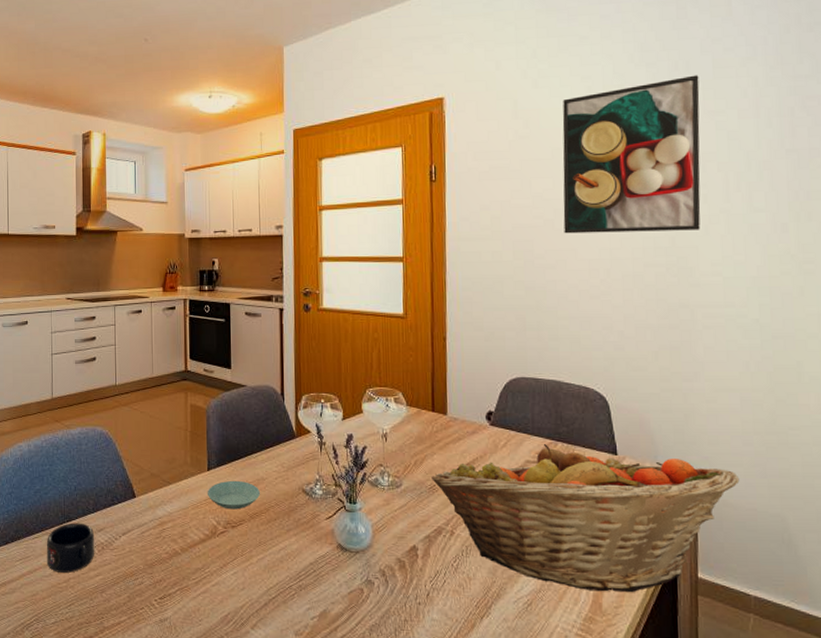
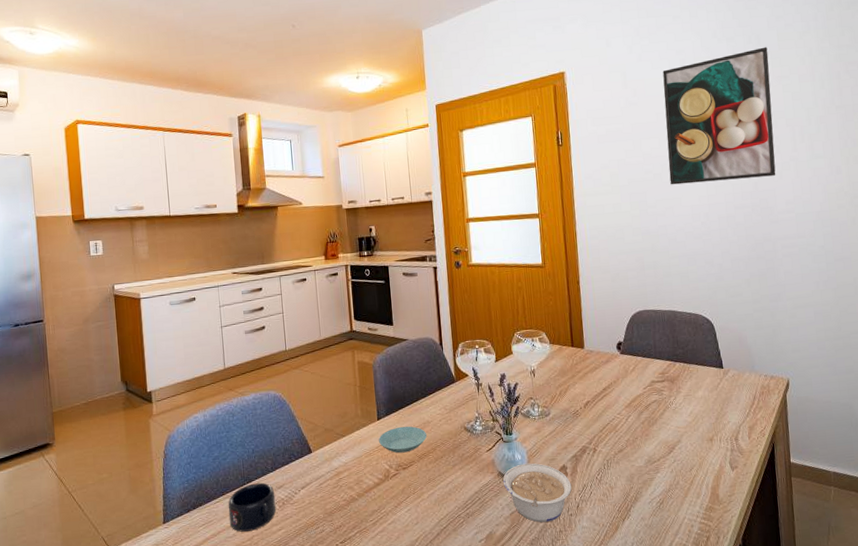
legume: none [342,538,422,608] -> present [502,463,572,523]
fruit basket: present [432,444,740,593] -> none [575,365,817,485]

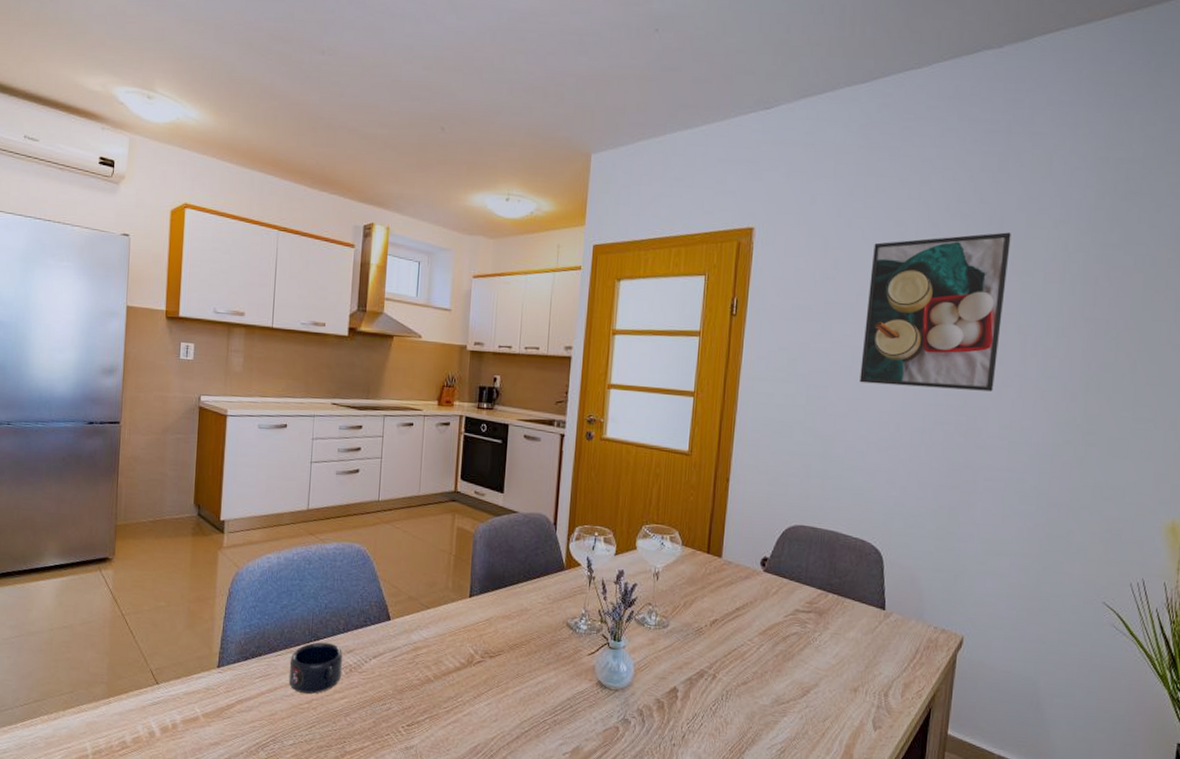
saucer: present [379,426,427,453] -> none [467,609,522,640]
legume: present [502,463,572,523] -> none [601,676,680,748]

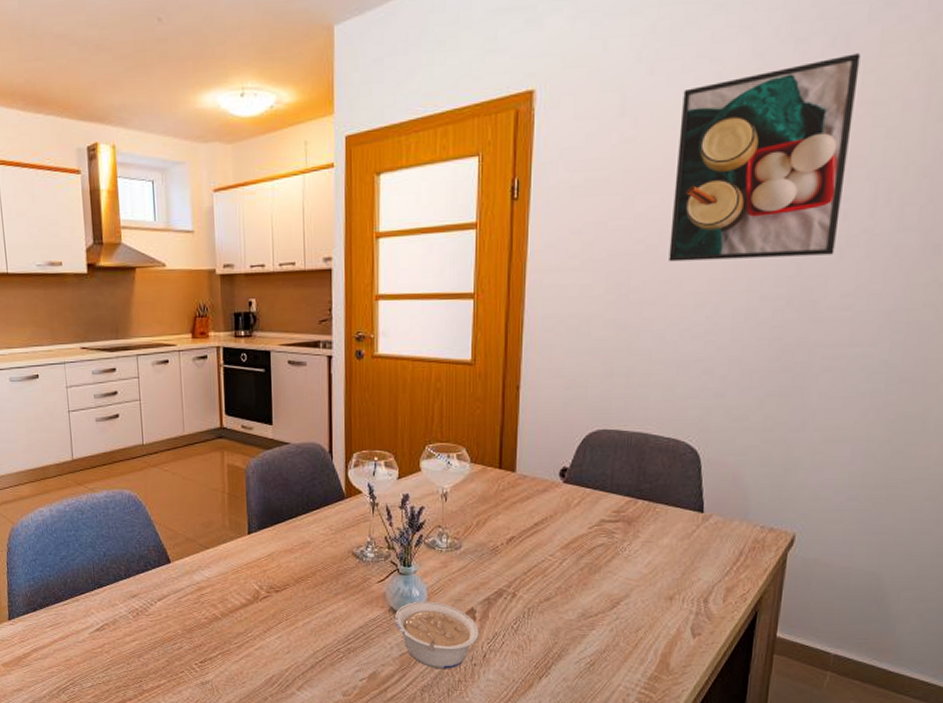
mug: present [288,642,343,694] -> none [77,589,130,638]
legume: none [601,676,680,748] -> present [394,601,479,670]

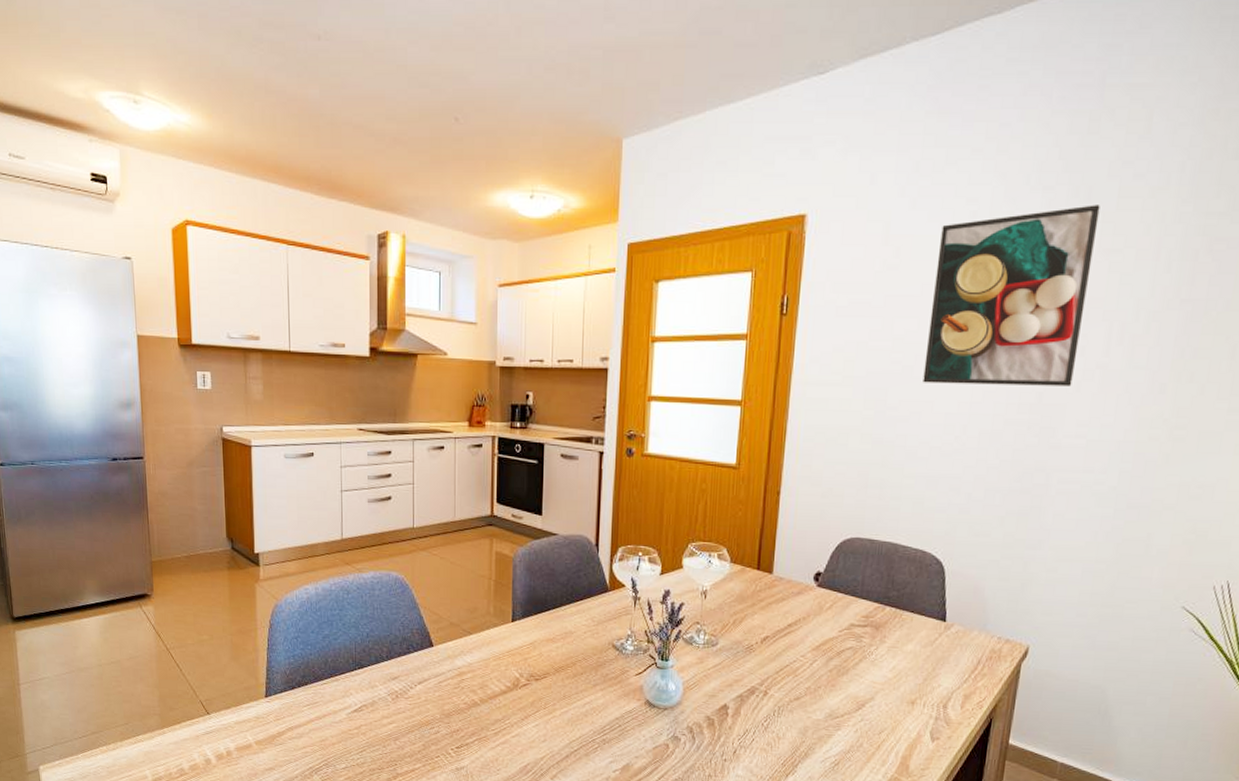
legume: present [394,601,479,670] -> none [649,695,731,764]

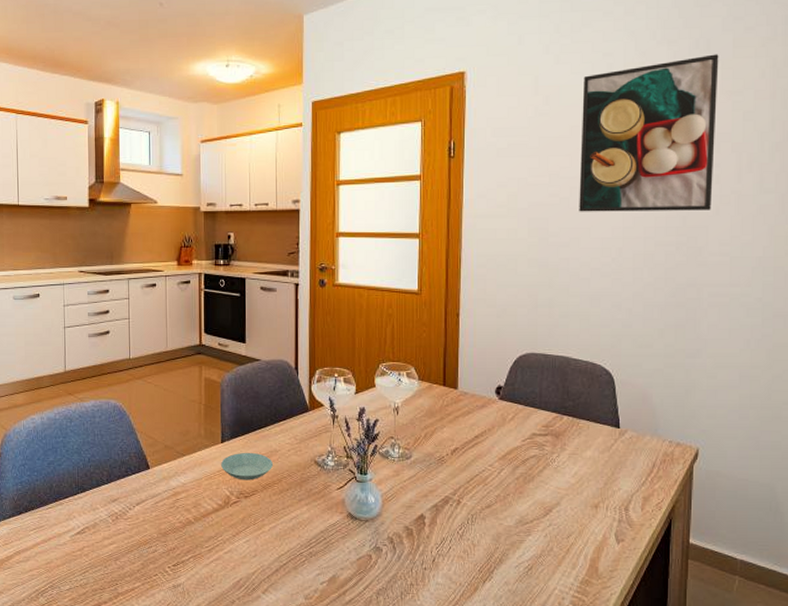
saucer: none [511,632,567,663] -> present [221,452,273,480]

